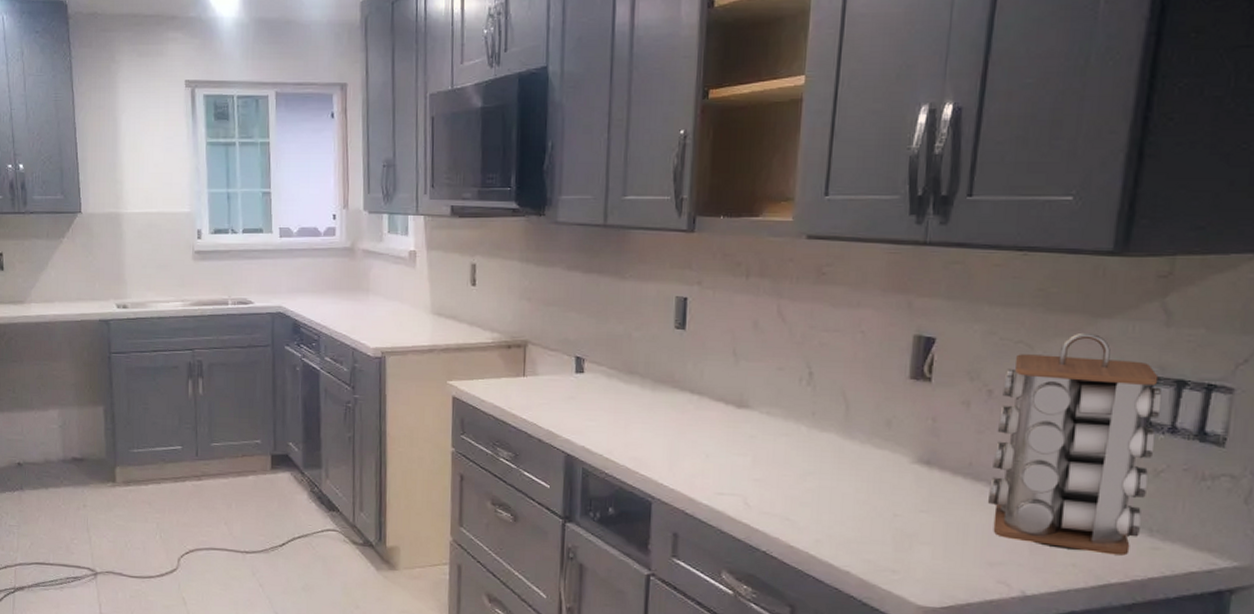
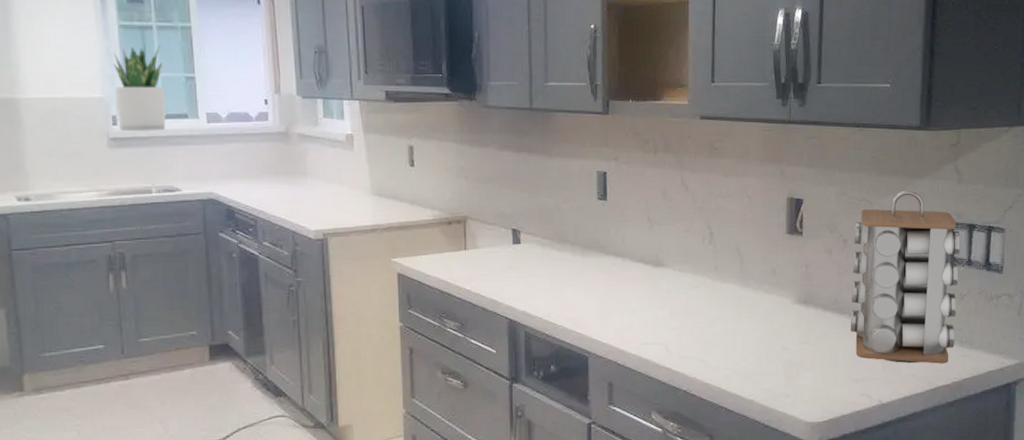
planter: none [200,160,244,245] -> present [113,43,166,131]

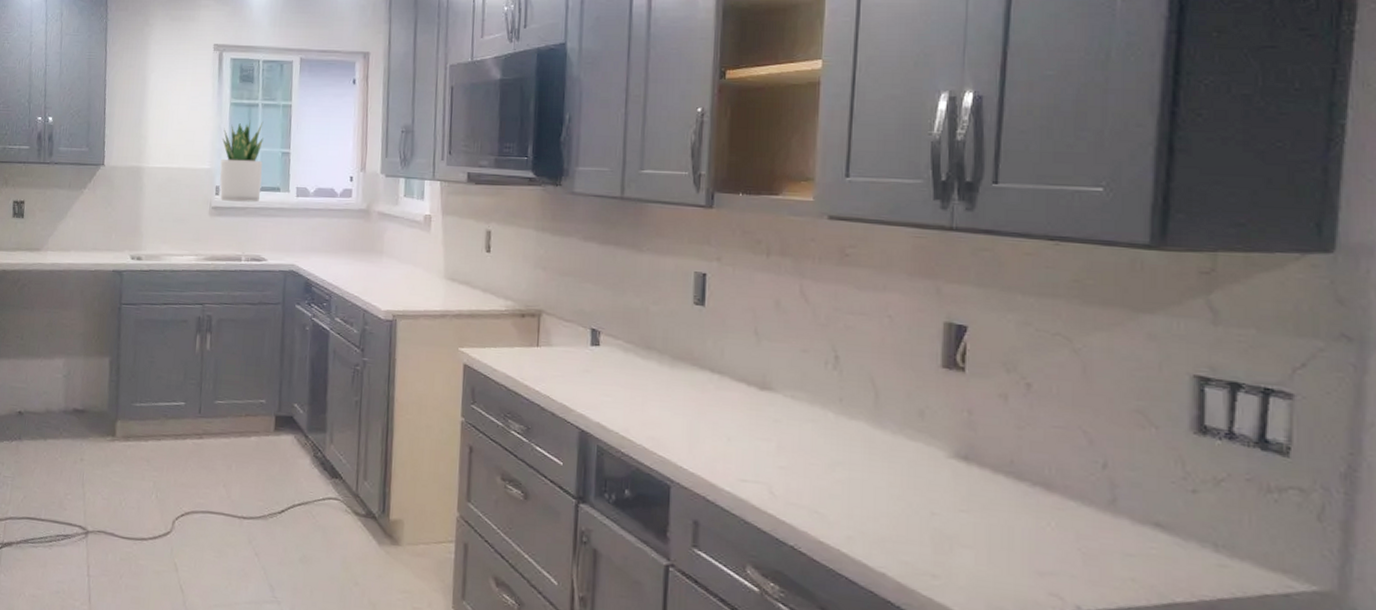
spice rack: present [850,190,961,364] -> none [1032,327,1216,572]

